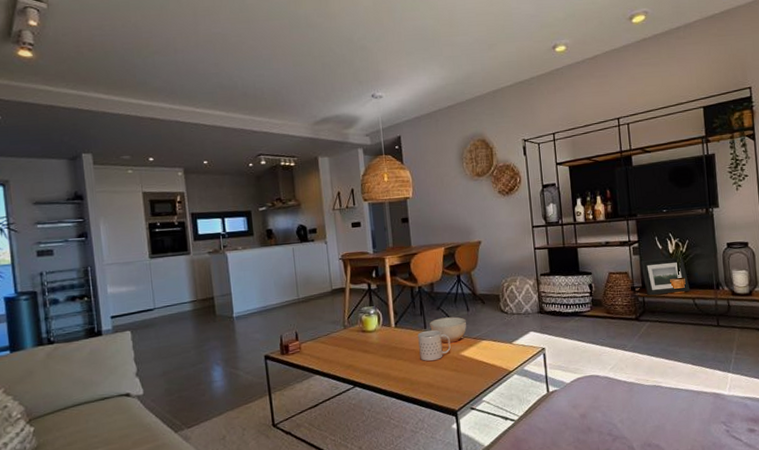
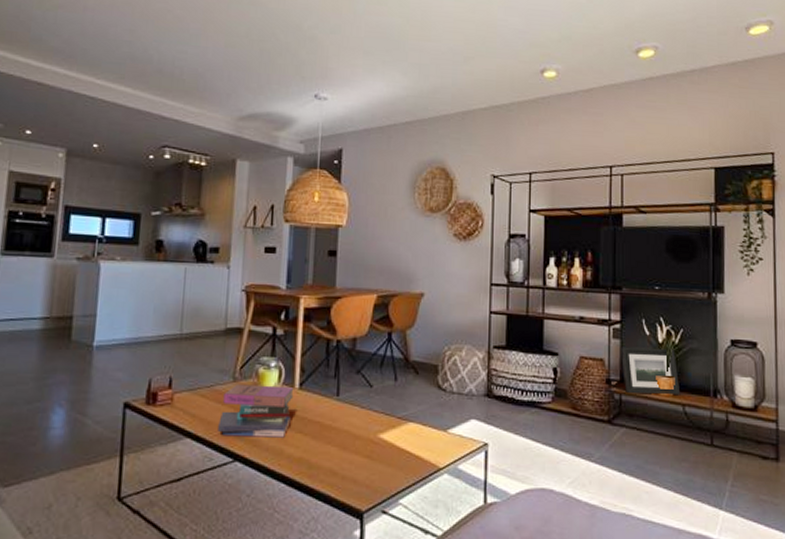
books: none [338,327,392,370] -> present [218,384,294,438]
mug: present [417,329,451,362] -> none [325,398,368,441]
bowl: present [430,316,467,344] -> none [344,385,393,420]

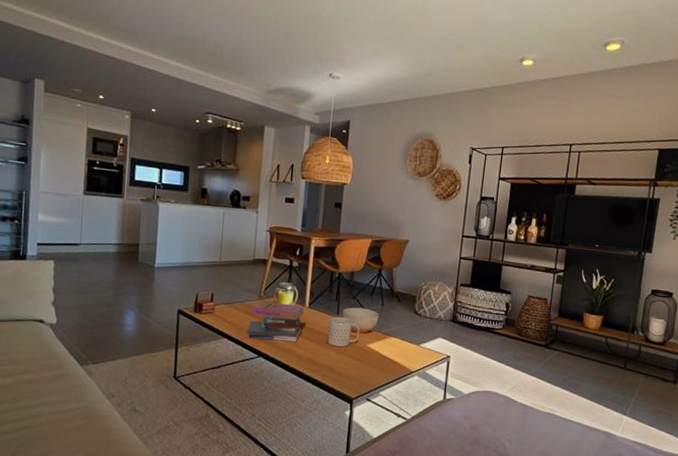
mug: none [325,398,368,441] -> present [327,316,360,348]
bowl: none [344,385,393,420] -> present [342,307,380,334]
picture frame: present [621,346,681,396] -> none [561,290,606,330]

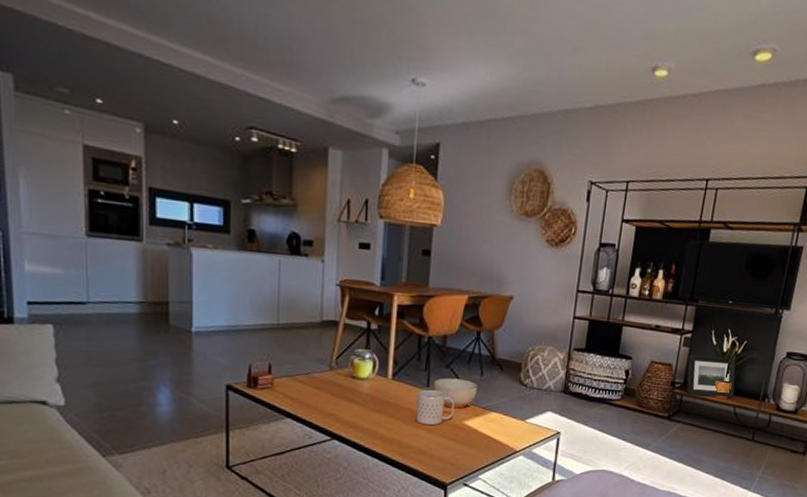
books: present [247,301,305,343] -> none [316,372,387,421]
picture frame: none [561,290,606,330] -> present [686,354,736,398]

